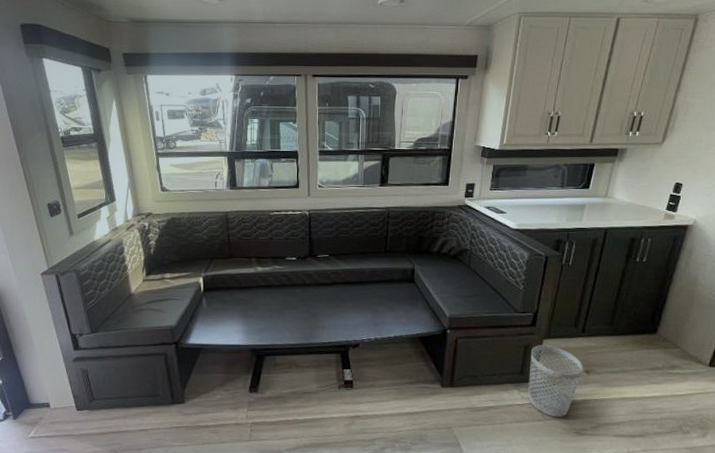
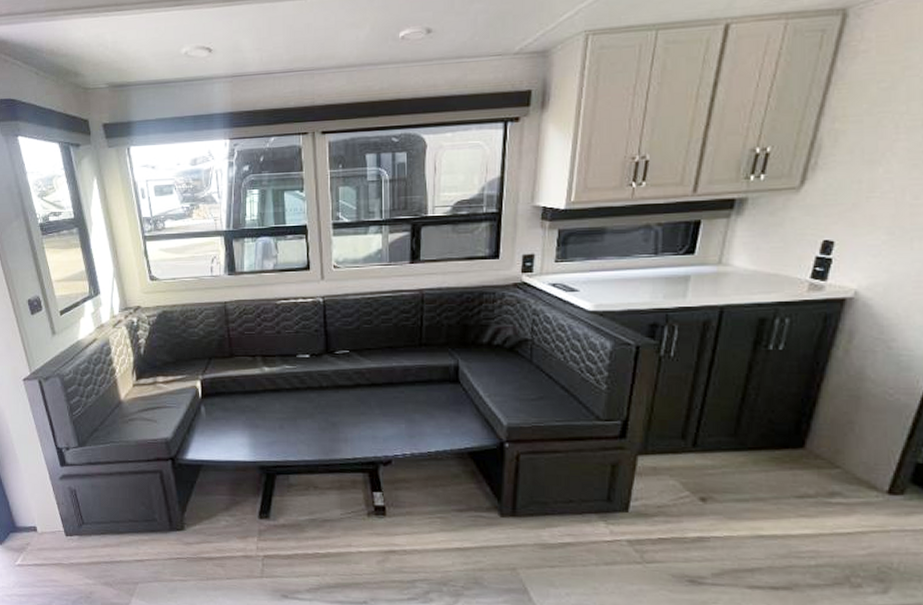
wastebasket: present [528,345,584,418] -> none [619,463,698,560]

